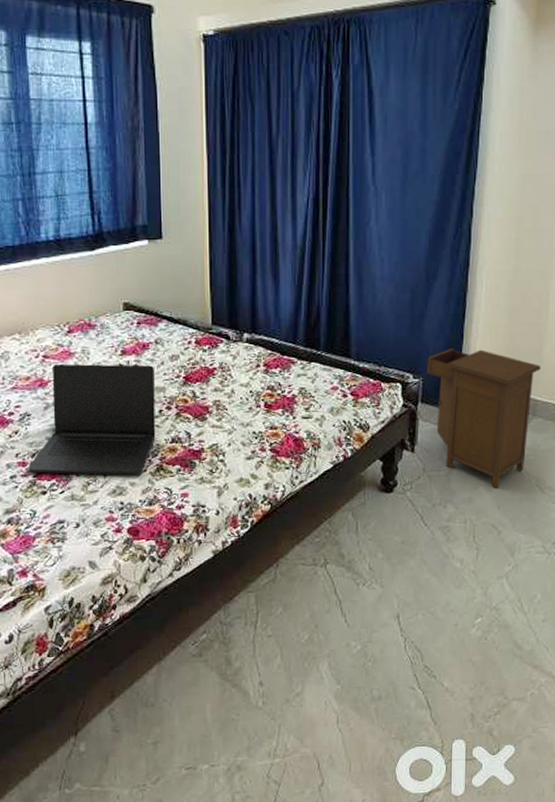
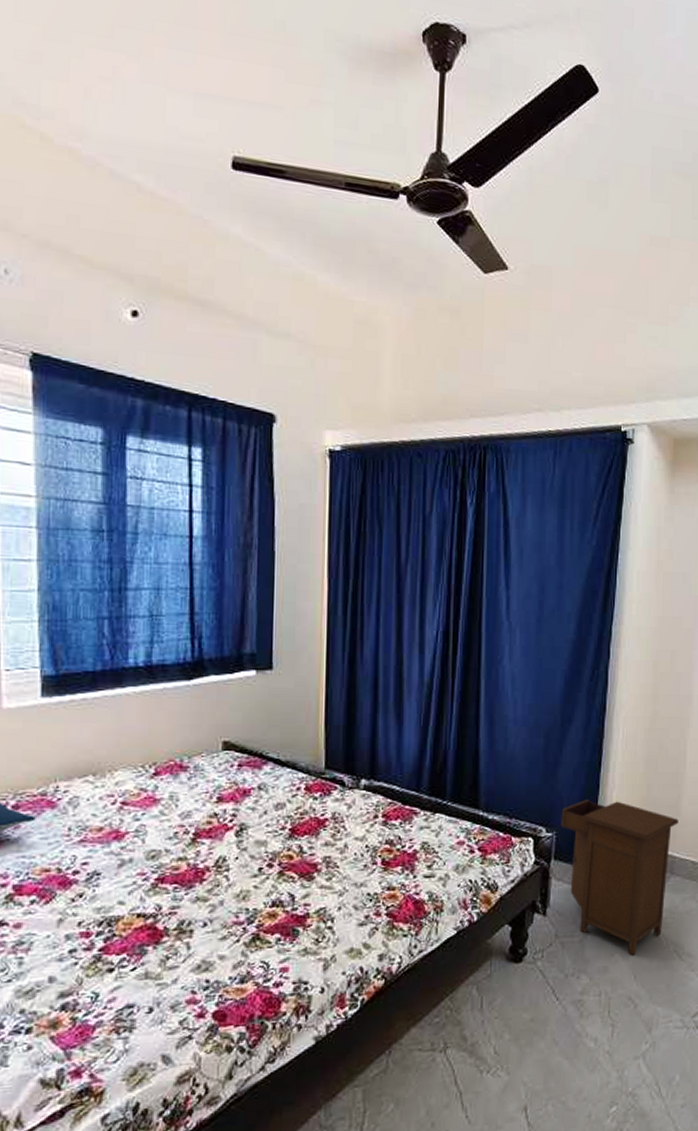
laptop: present [28,363,156,475] -> none [92,812,257,947]

